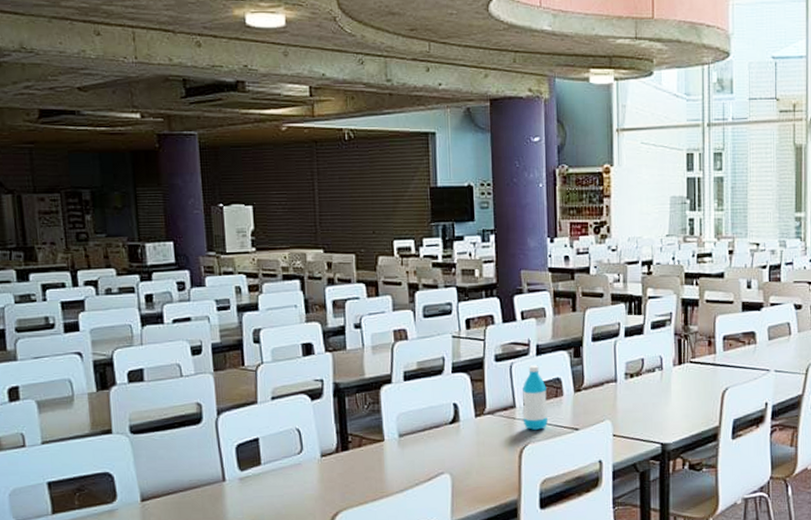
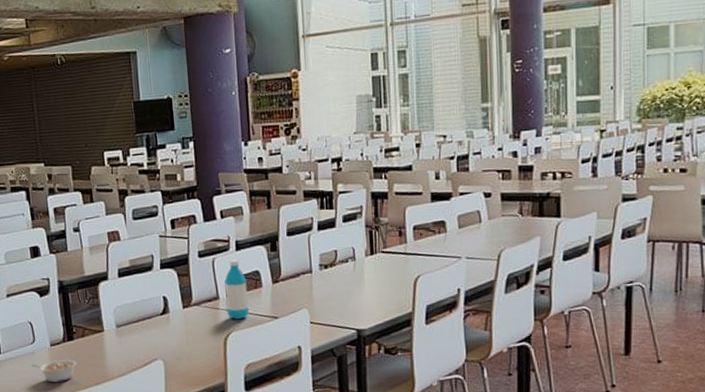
legume: none [297,472,351,498] -> present [31,360,77,382]

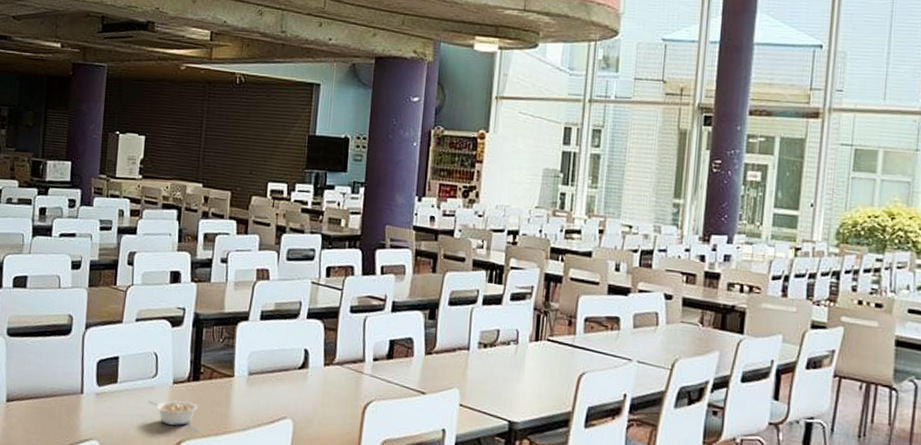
water bottle: present [225,259,249,320] -> none [371,321,398,389]

